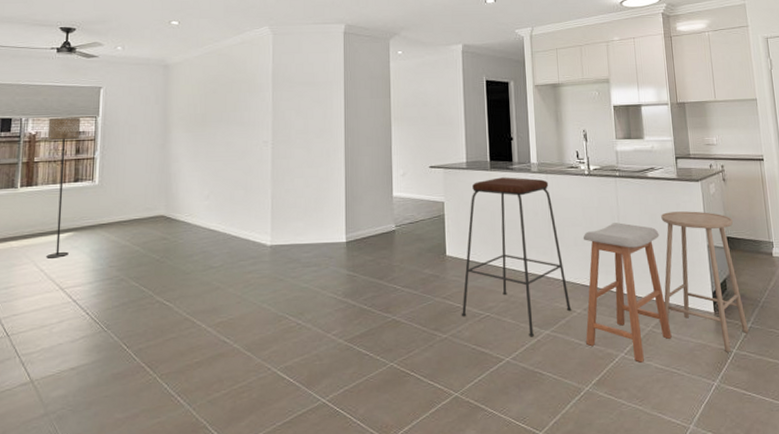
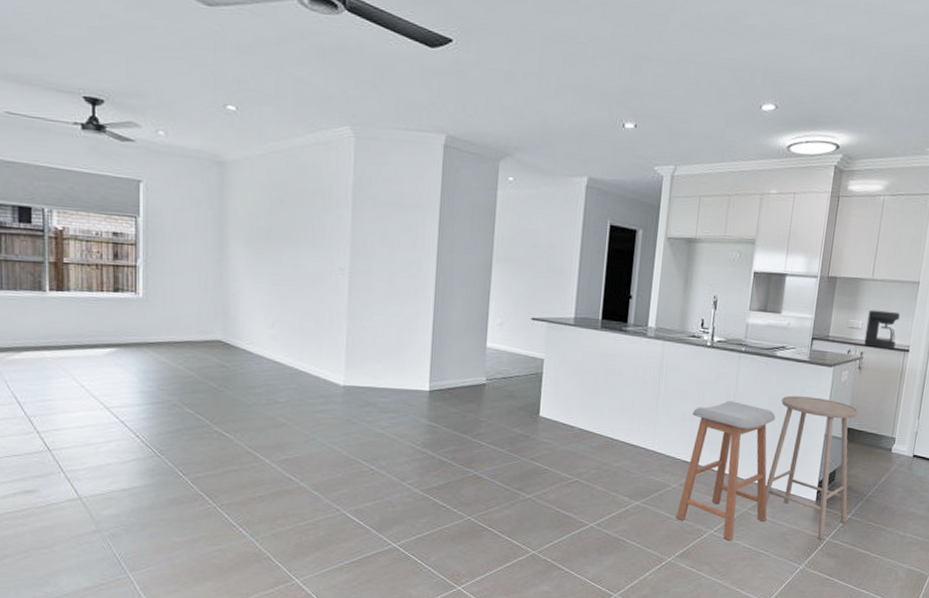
floor lamp: present [46,118,81,258] -> none [77,213,118,375]
bar stool: present [462,177,572,337] -> none [549,338,667,506]
coffee maker: none [719,126,750,160] -> present [864,310,900,349]

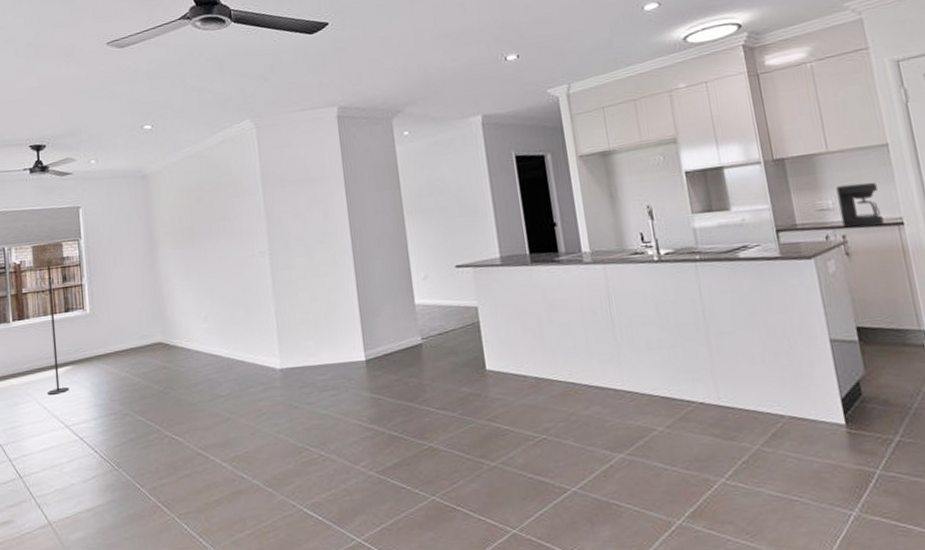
floor lamp: none [77,213,118,375] -> present [31,242,69,395]
stool: present [676,401,776,541] -> none [657,318,789,490]
stool: present [765,395,859,540] -> none [761,297,897,474]

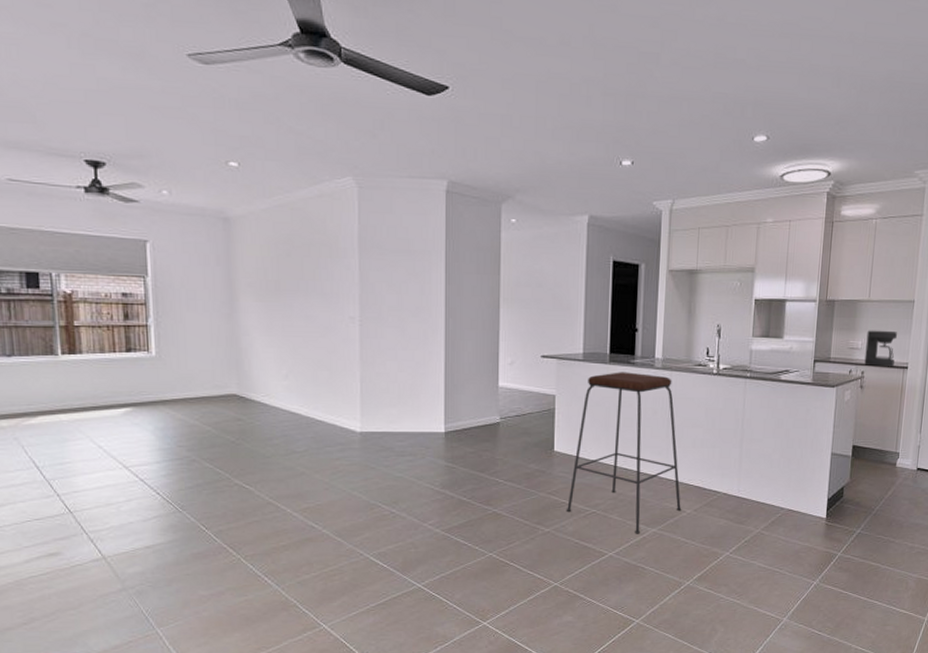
floor lamp: present [31,242,69,395] -> none [85,275,129,435]
bar stool: none [510,271,651,462] -> present [567,372,682,534]

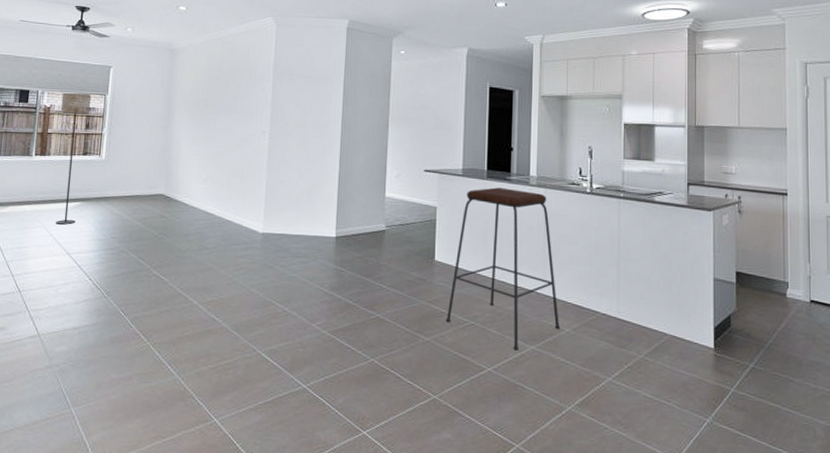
floor lamp: none [85,275,129,435] -> present [55,93,92,225]
coffee maker: present [864,330,897,367] -> none [740,155,772,193]

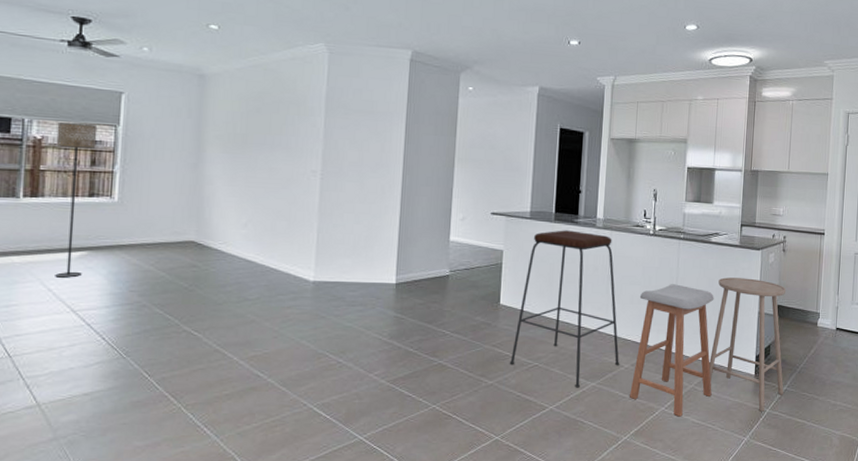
stool: none [573,245,665,390] -> present [630,284,714,417]
stool: none [660,239,750,391] -> present [709,277,786,412]

